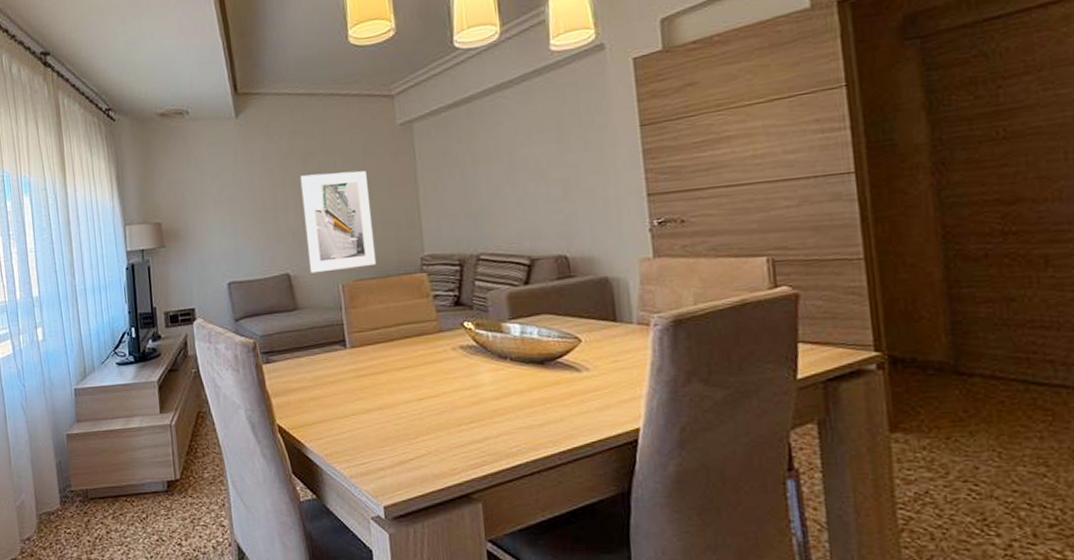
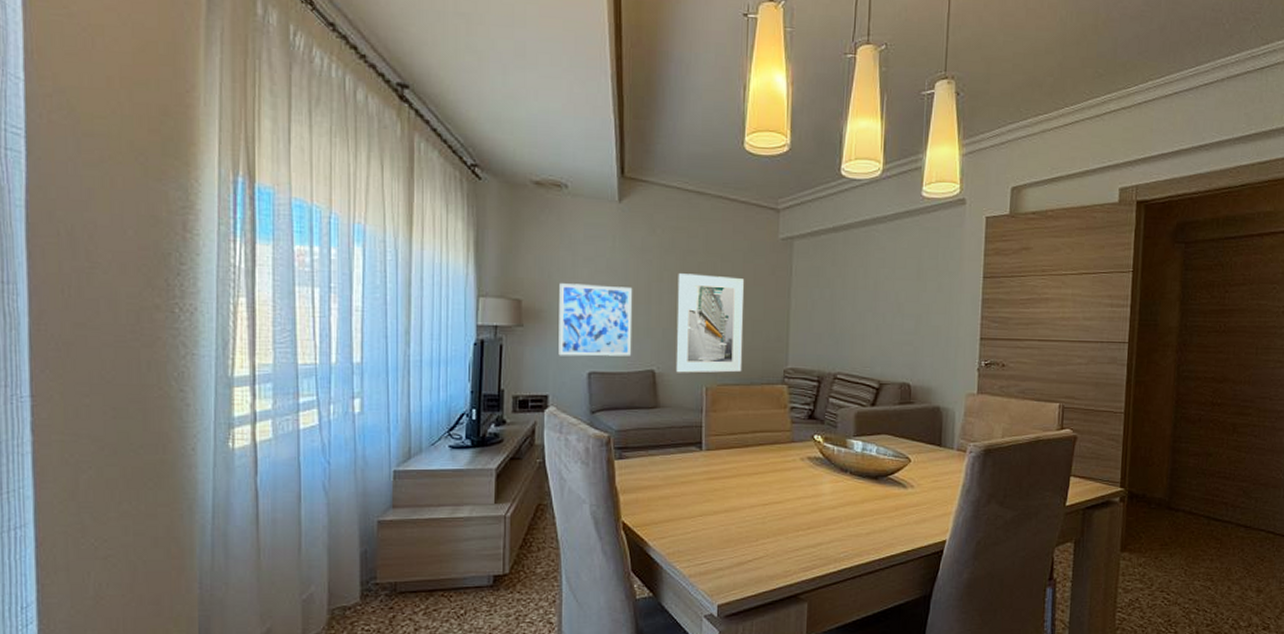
wall art: none [192,196,265,271] -> present [558,283,632,356]

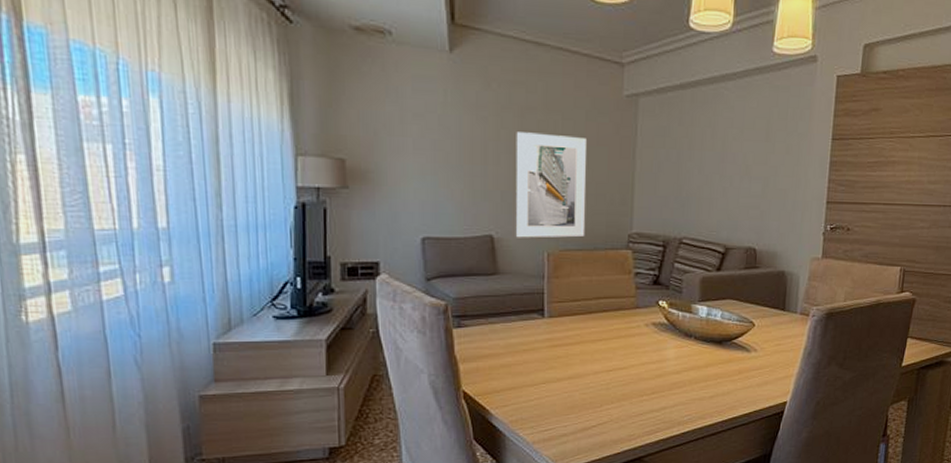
wall art: present [558,283,632,356] -> none [387,141,467,221]

